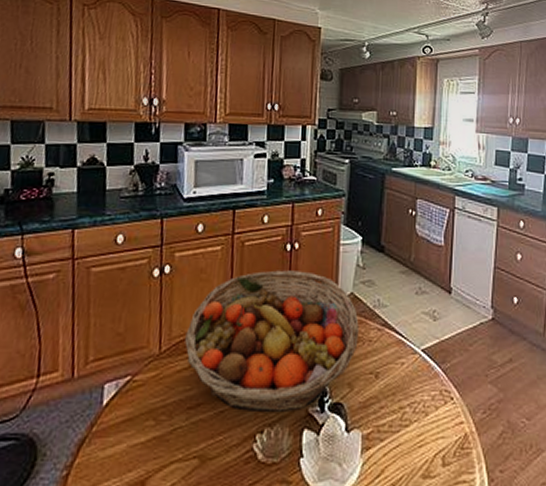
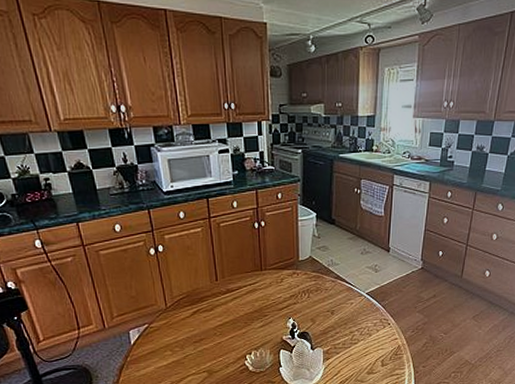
fruit basket: present [185,270,359,413] -> none [184,243,317,342]

